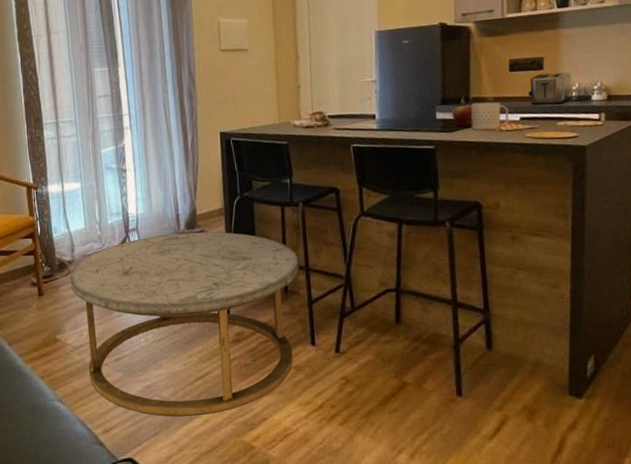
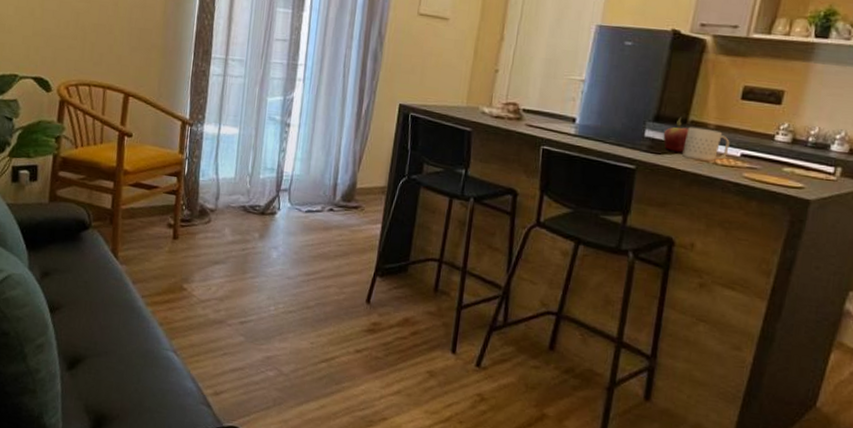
coffee table: present [70,231,299,417] -> none [208,200,457,401]
toaster: present [528,72,572,106] -> none [757,108,813,149]

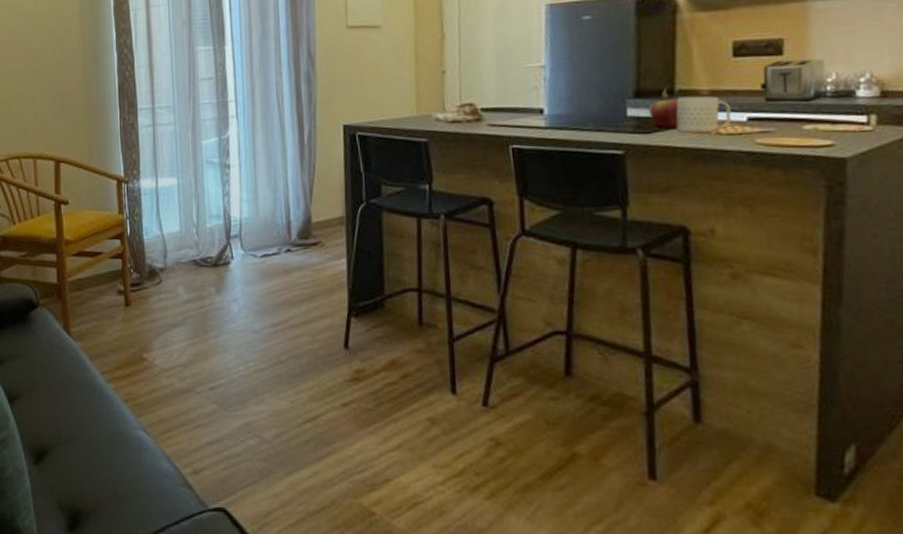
toaster: none [757,108,813,149] -> present [760,58,826,103]

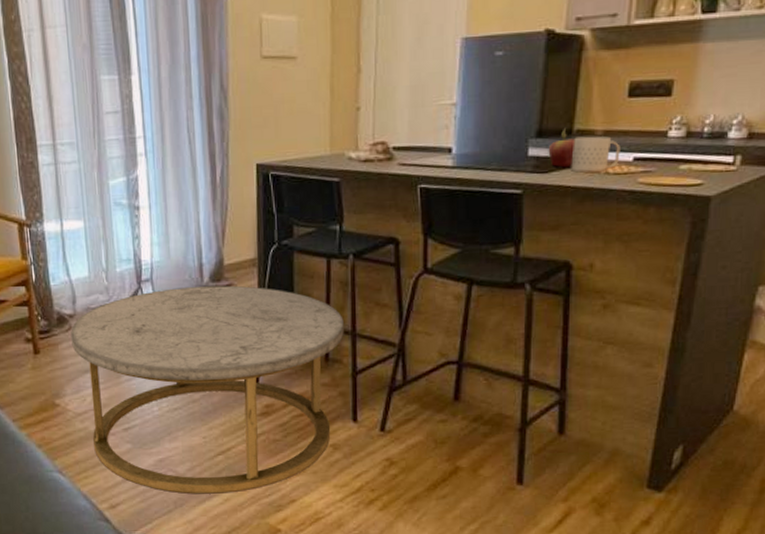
coffee table: none [161,243,438,466] -> present [70,285,344,494]
toaster: present [760,58,826,103] -> none [648,100,707,144]

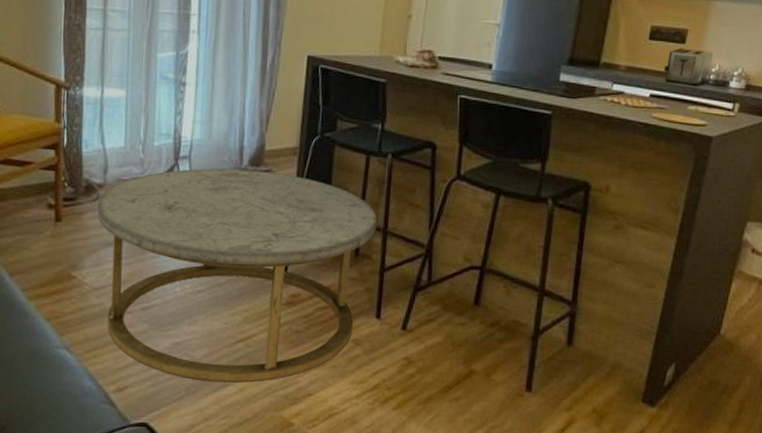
fruit: present [548,127,576,169] -> none [577,59,602,97]
mug: present [571,136,620,174] -> none [596,69,640,105]
toaster: none [648,100,707,144] -> present [664,47,714,88]

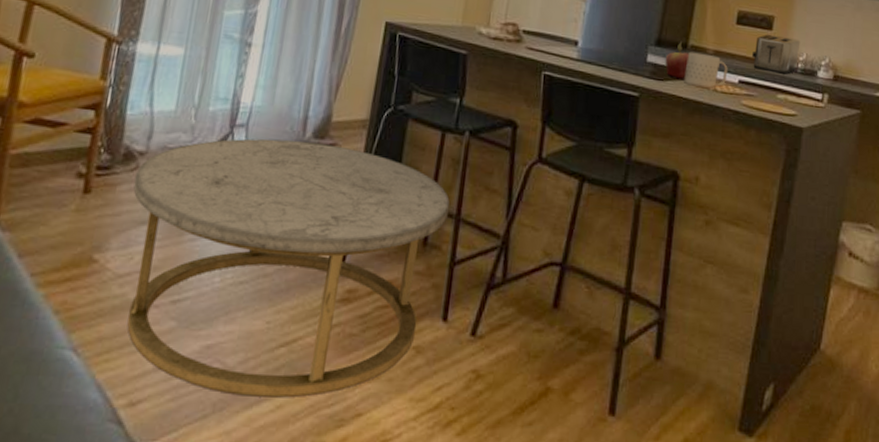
fruit: none [577,59,602,97] -> present [665,41,690,80]
mug: none [596,69,640,105] -> present [684,51,728,90]

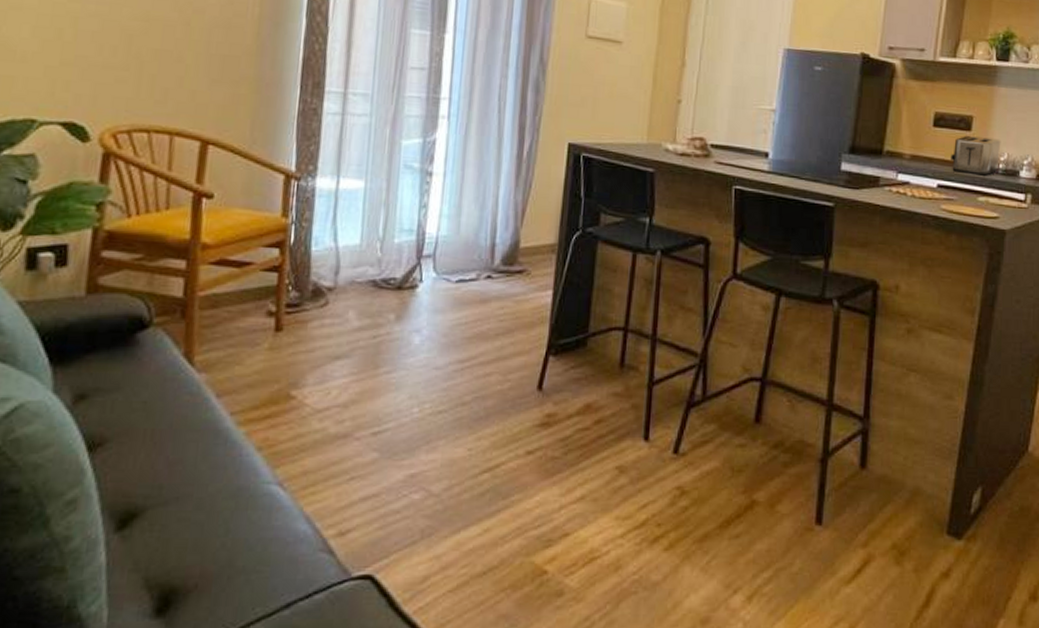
coffee table: present [127,138,450,398] -> none [324,268,645,522]
fruit: present [665,41,690,80] -> none [860,147,885,188]
mug: present [684,51,728,90] -> none [880,157,926,196]

